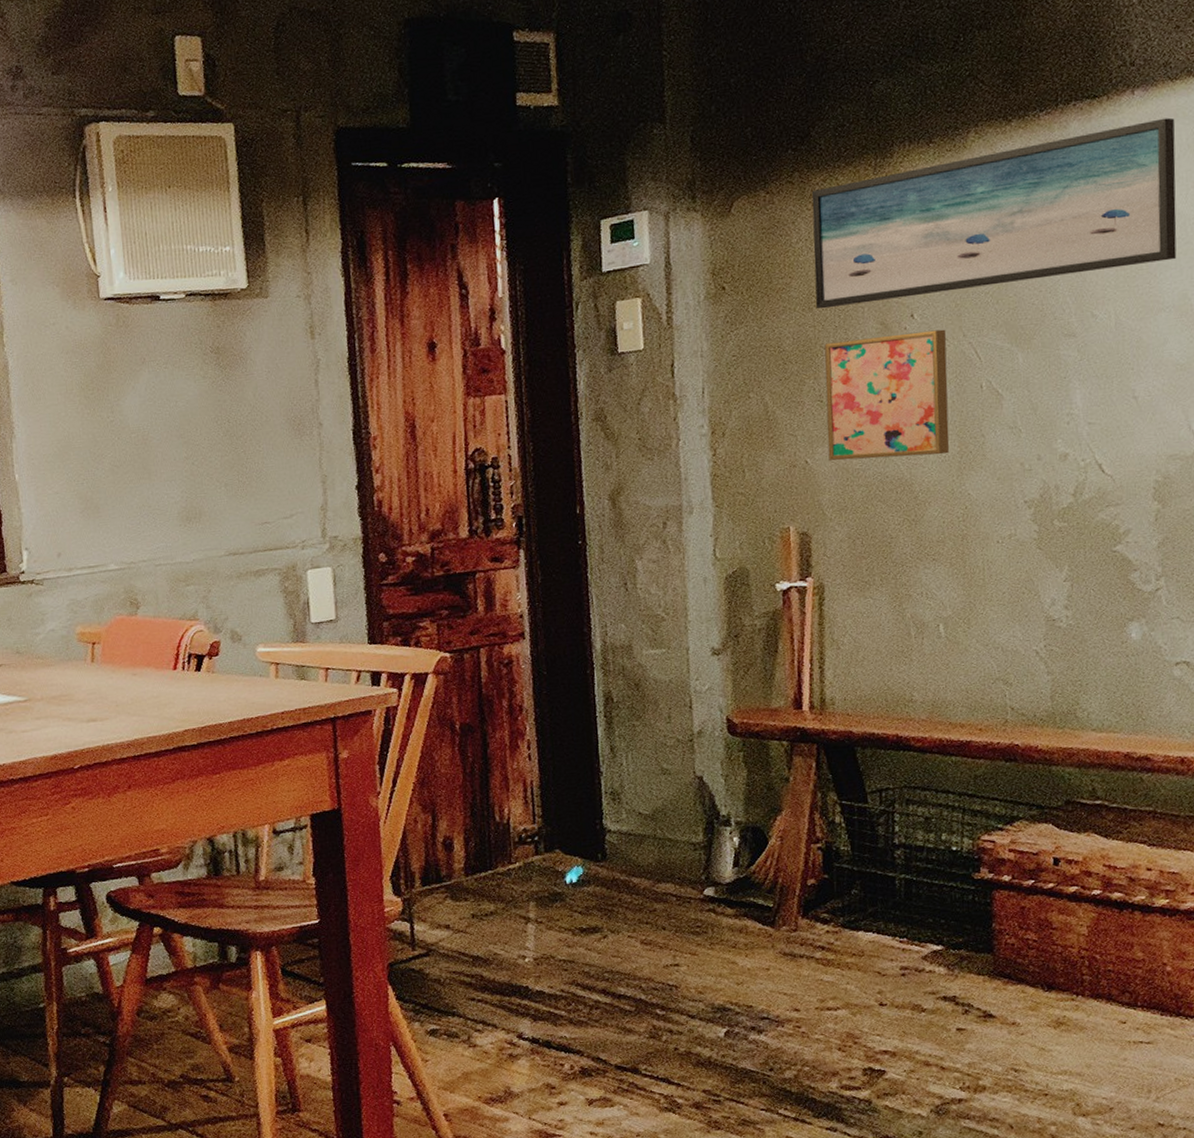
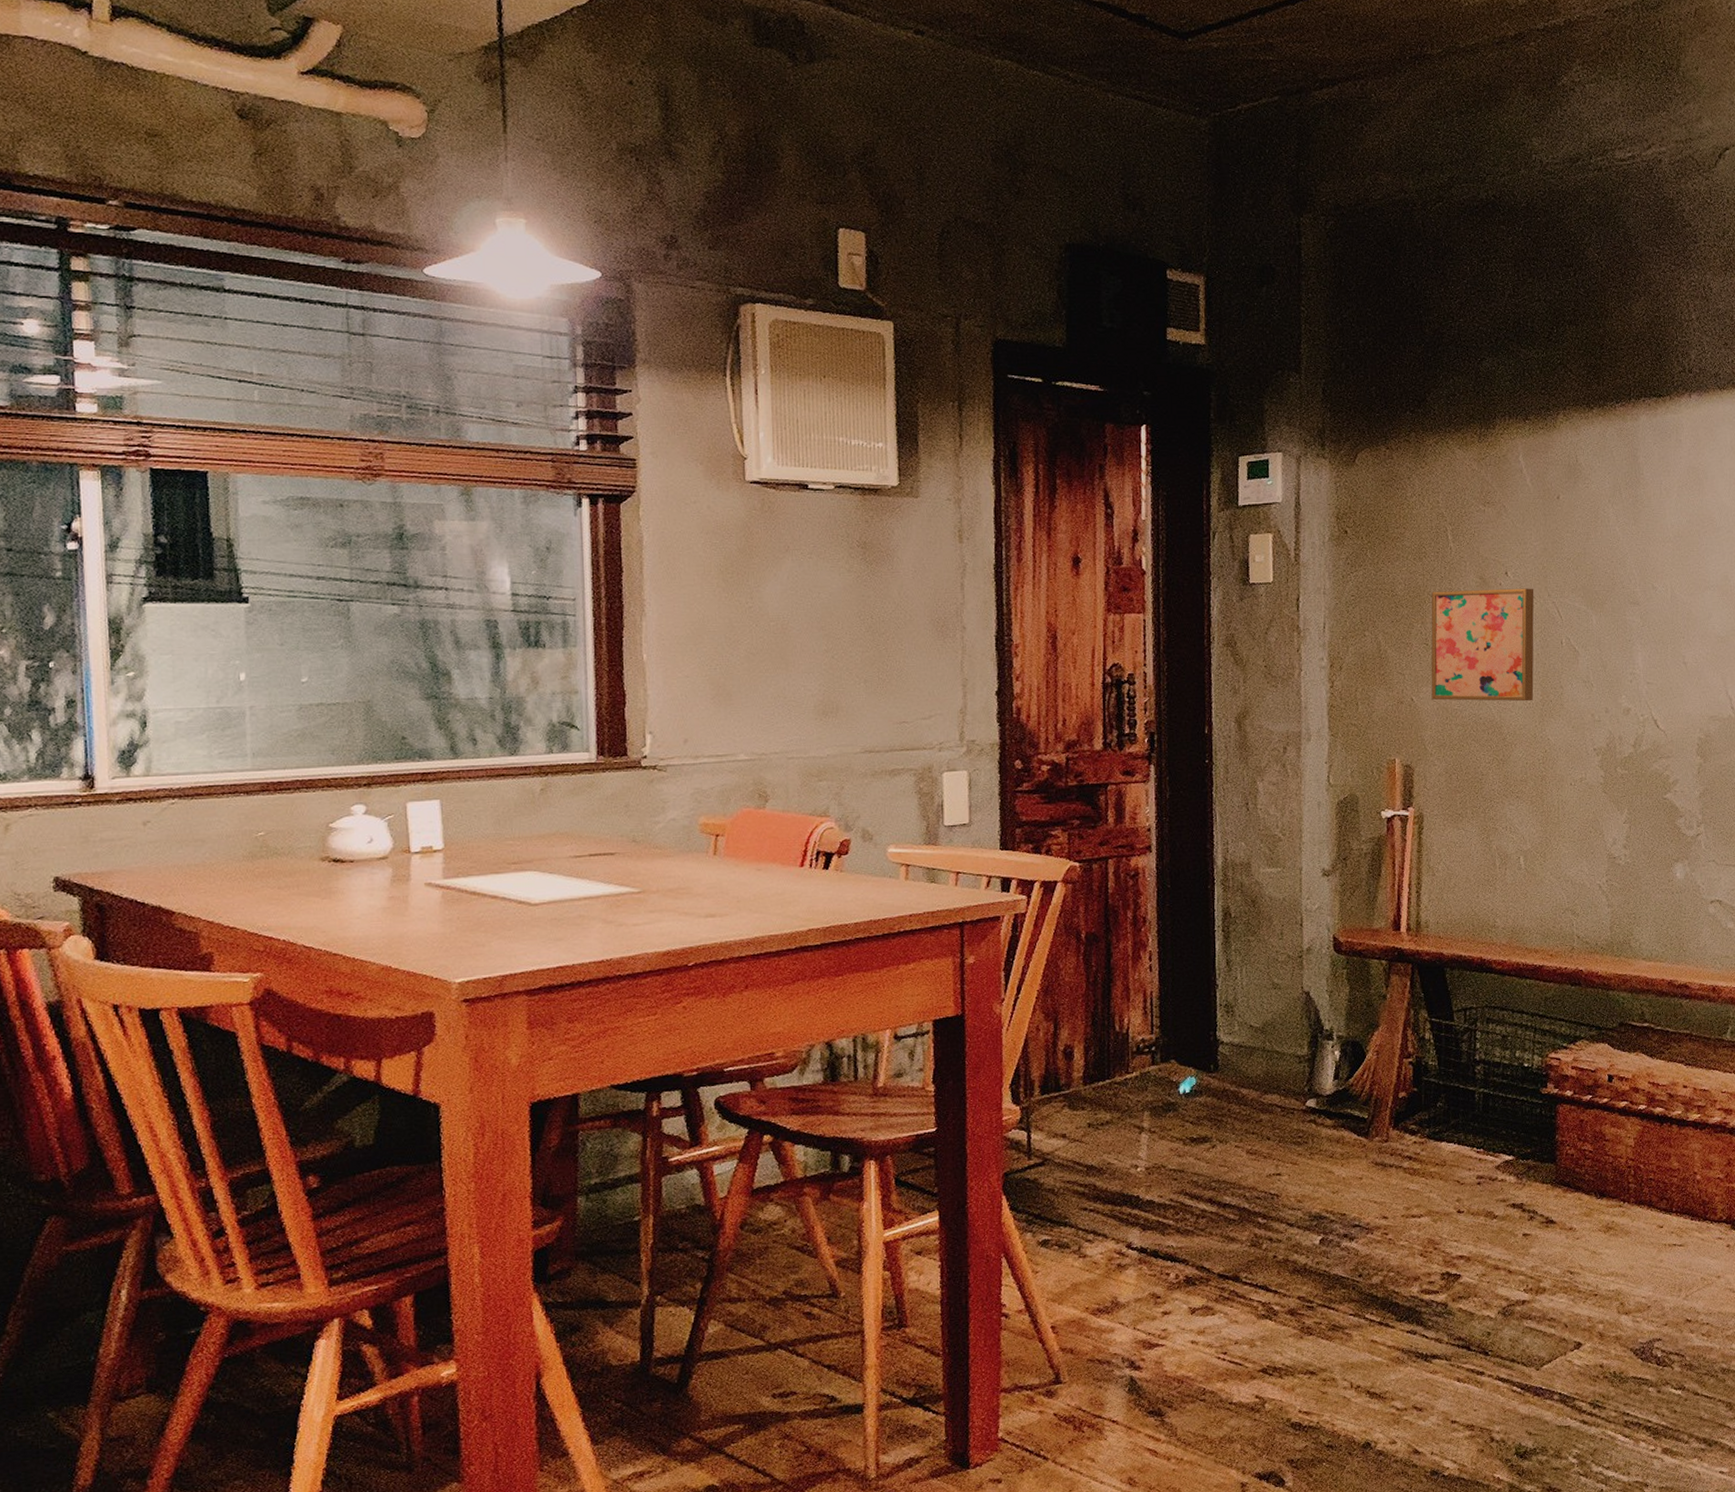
wall art: present [811,117,1177,309] -> none [1425,421,1722,560]

